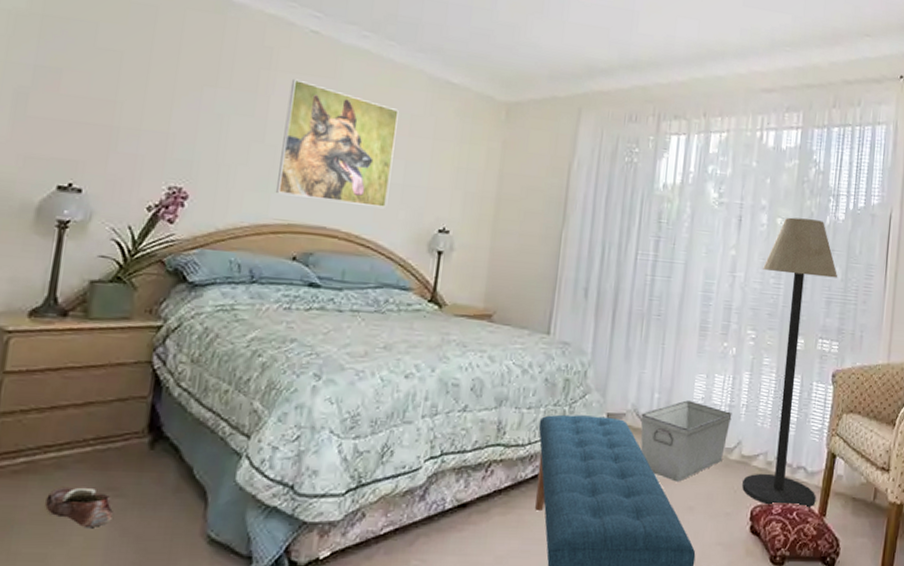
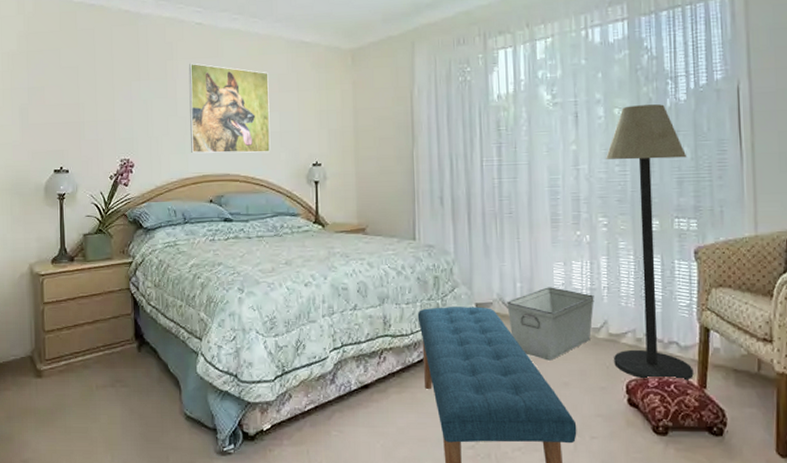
shoe: present [45,486,114,529] -> none [81,380,123,410]

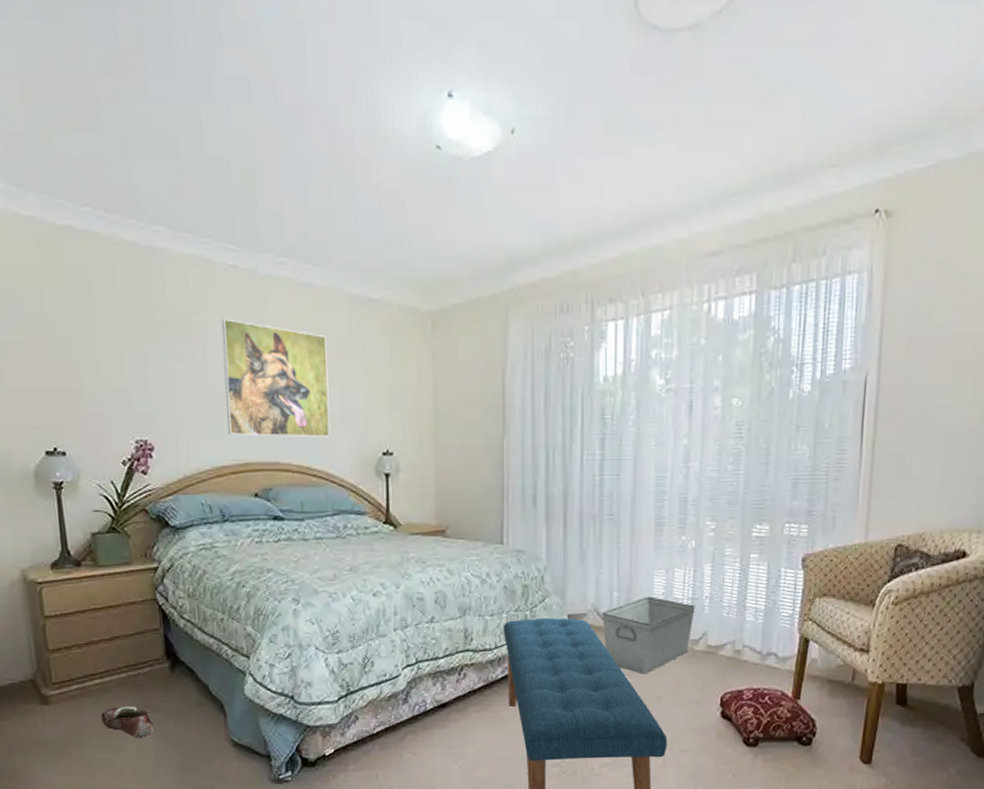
shoe: none [81,380,123,410] -> present [101,706,155,738]
floor lamp: present [606,104,694,382] -> none [710,395,804,693]

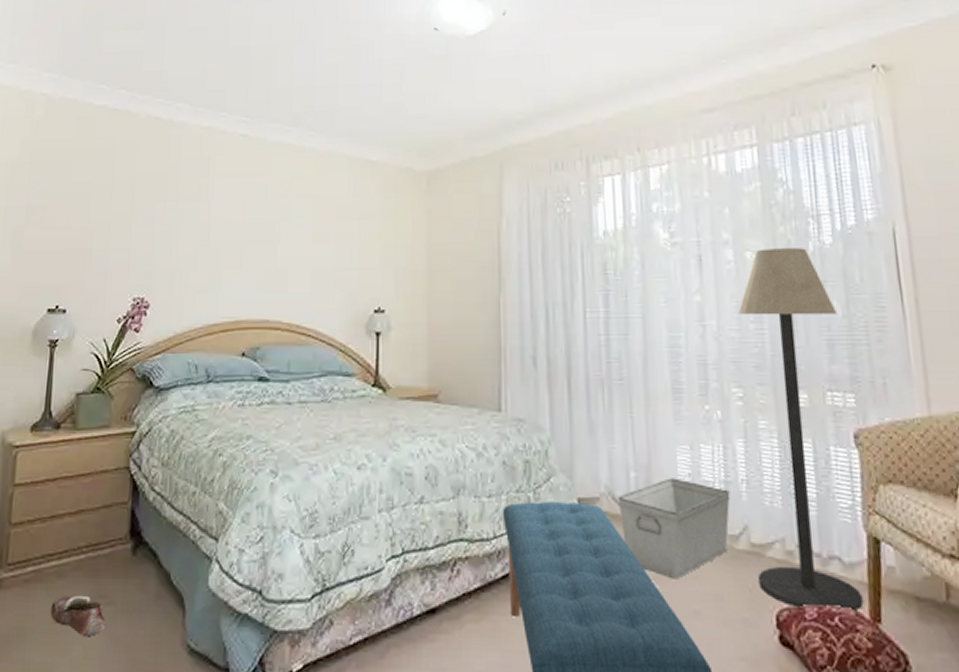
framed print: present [221,318,331,438] -> none [221,182,324,295]
floor lamp: none [710,395,804,693] -> present [738,248,864,613]

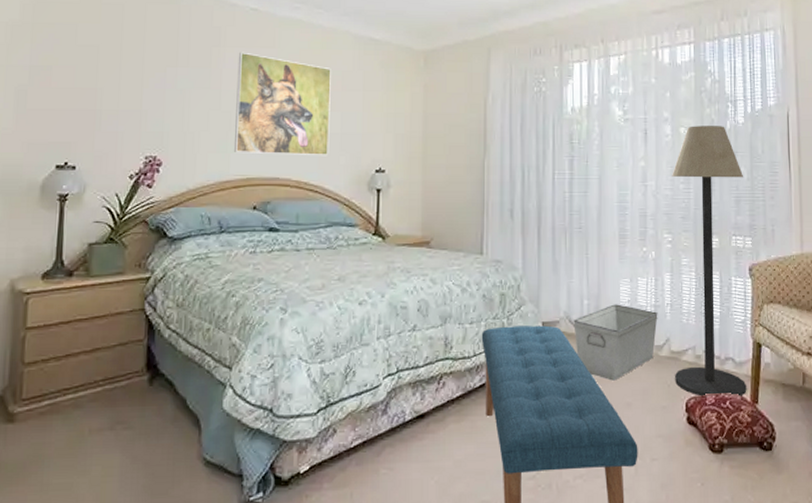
shoe: present [50,594,106,637] -> none [68,422,125,459]
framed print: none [221,182,324,295] -> present [233,52,331,156]

